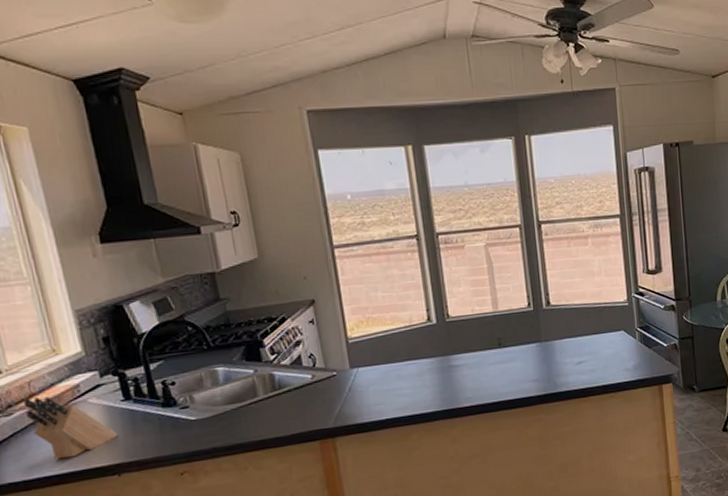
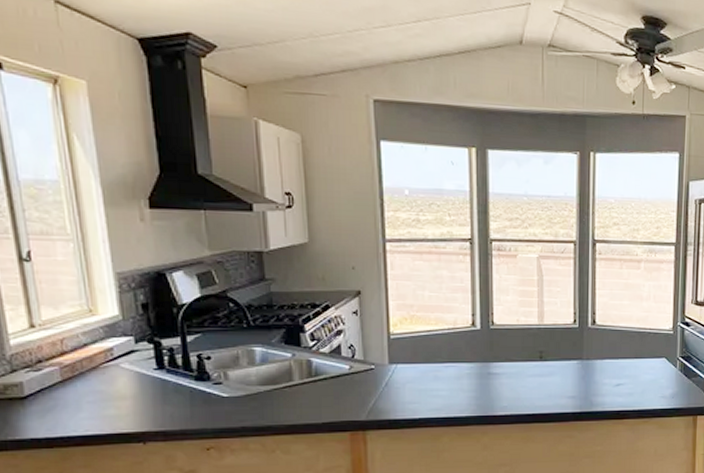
knife block: present [22,396,117,460] -> none [53,355,146,421]

